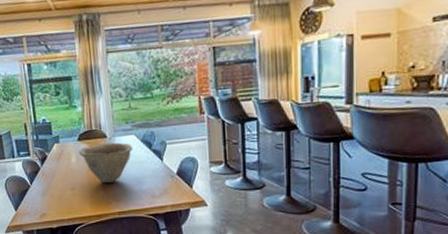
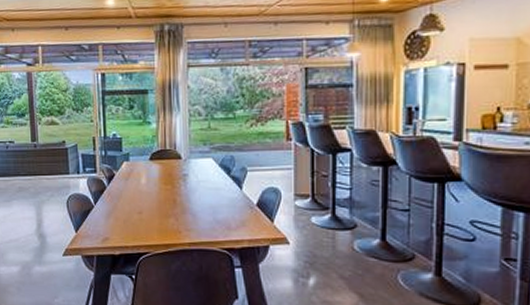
bowl: present [78,142,133,184] -> none [149,165,210,210]

